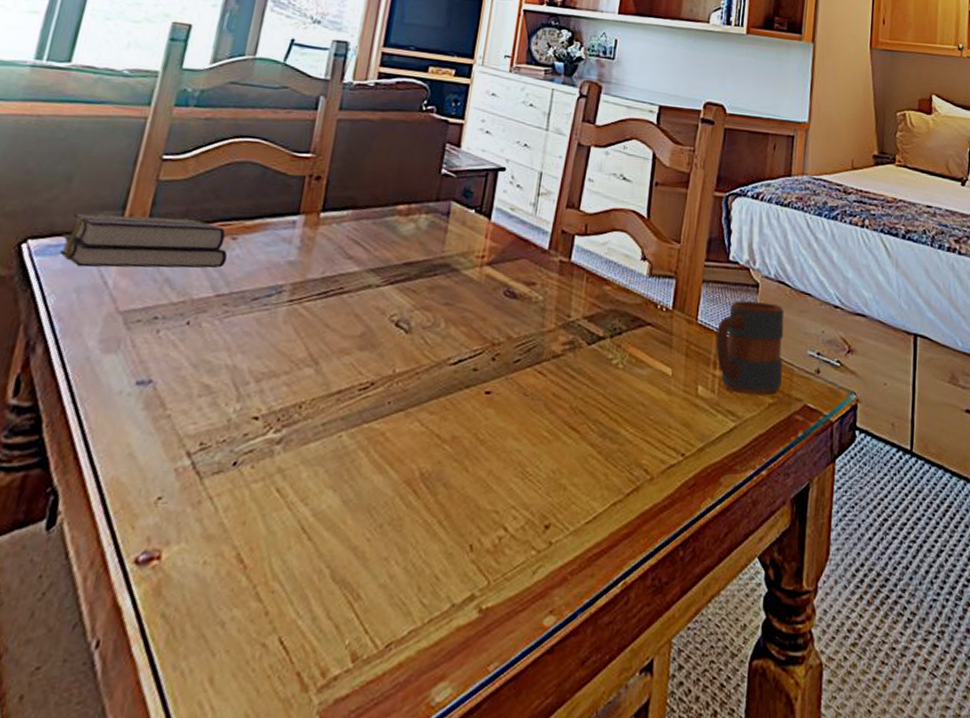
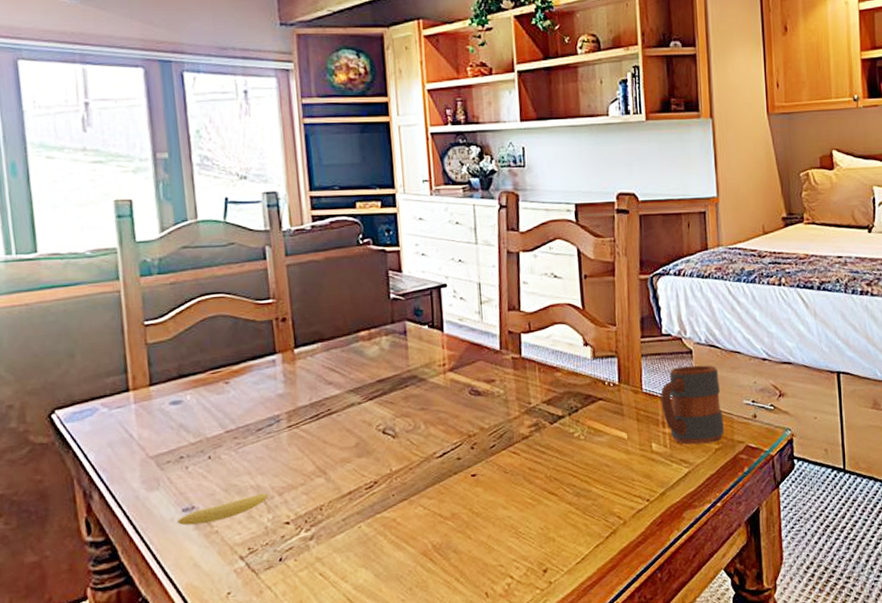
book: present [61,213,228,269] -> none [81,372,226,426]
fruit: none [126,376,243,404] -> present [177,493,268,525]

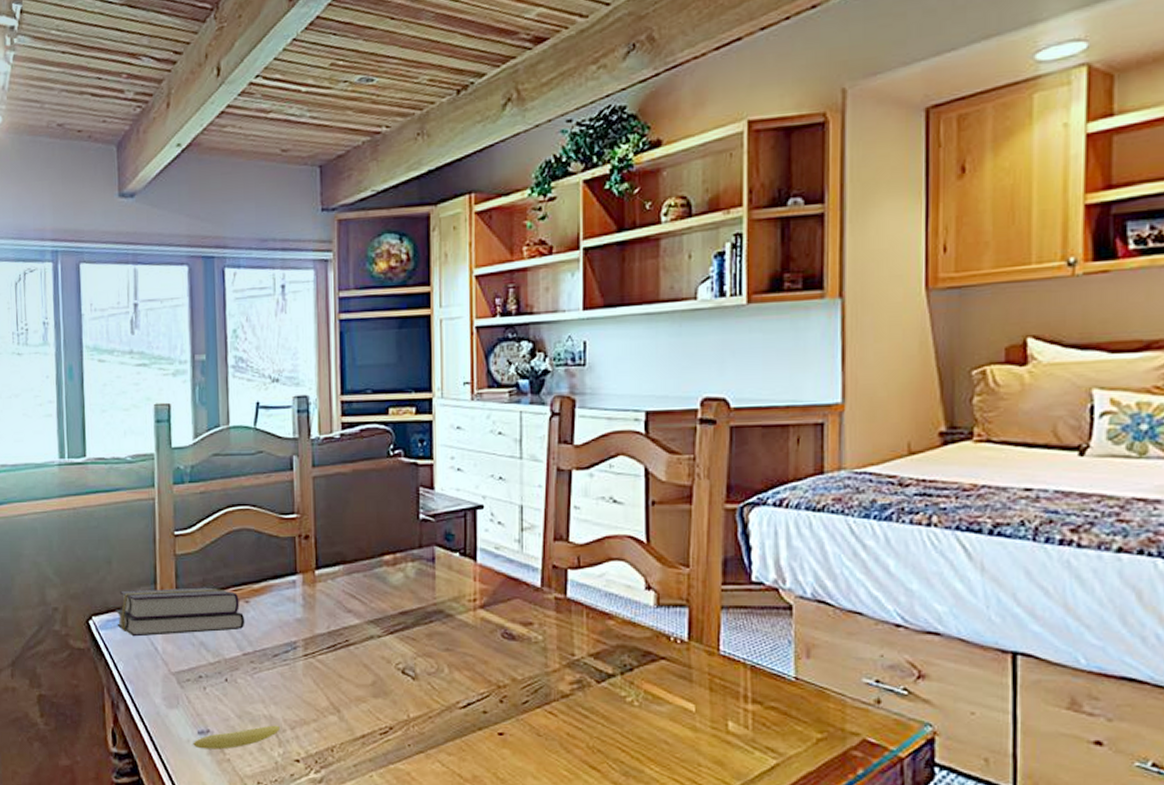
book: none [81,372,226,426] -> present [115,587,245,637]
mug: present [660,365,724,445] -> none [744,626,831,730]

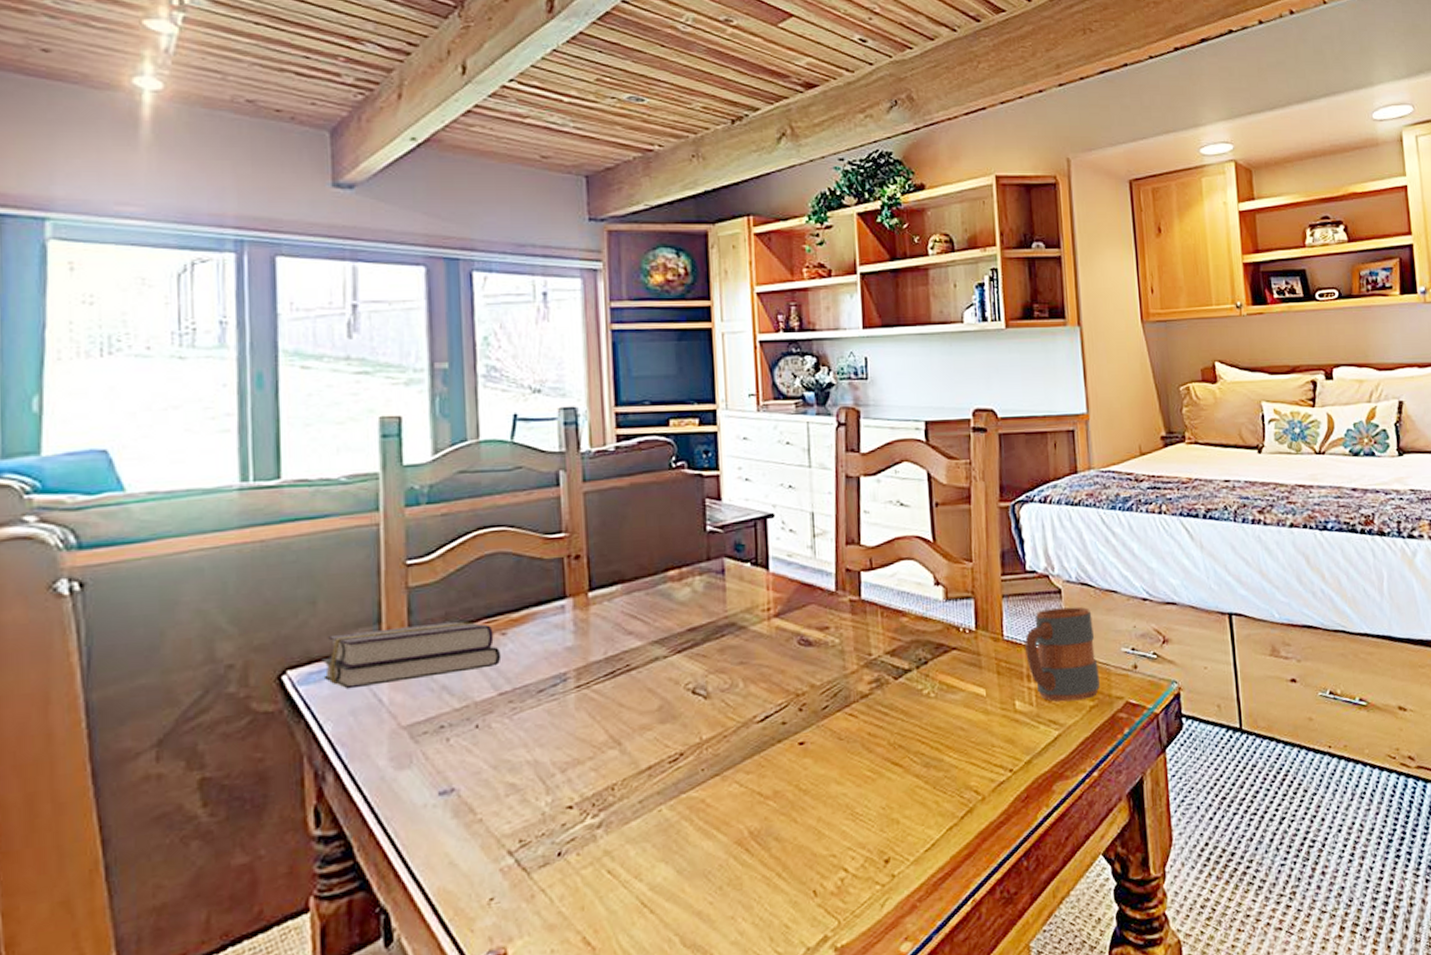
fruit: present [193,725,280,750] -> none [432,770,547,813]
mug: none [744,626,831,730] -> present [1025,606,1100,702]

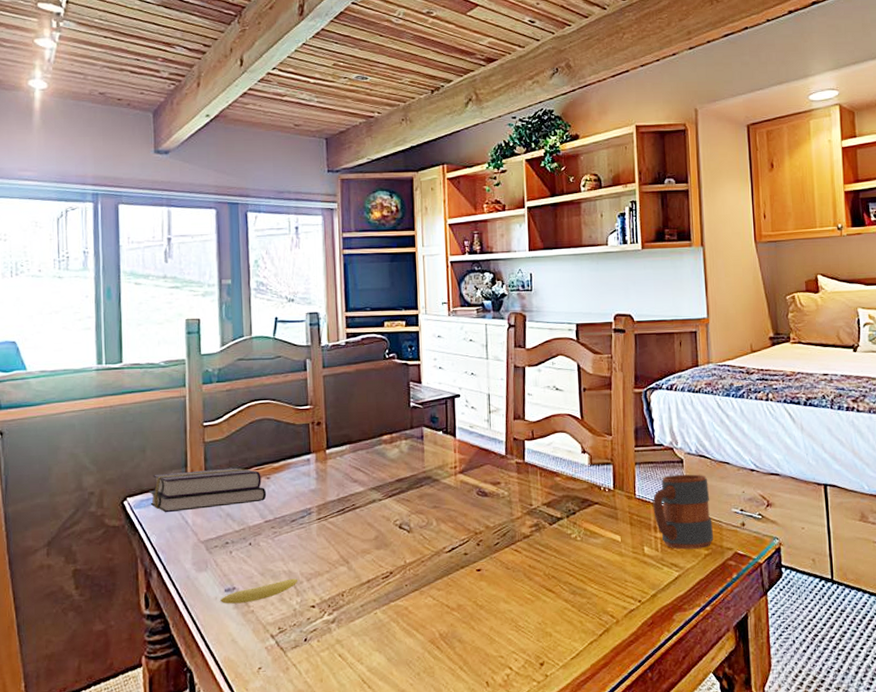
fruit: none [432,770,547,813] -> present [220,578,297,604]

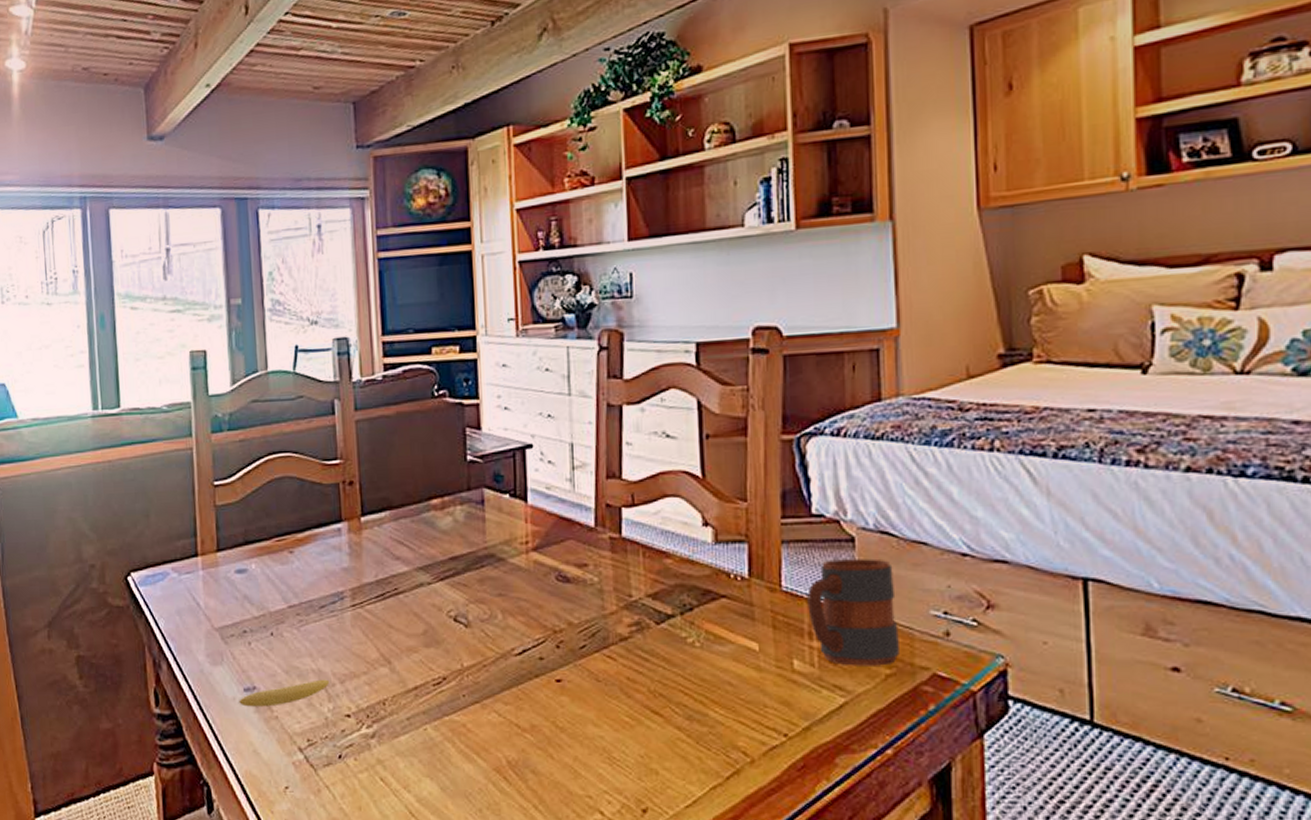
book: present [148,467,267,513] -> none [154,538,290,592]

